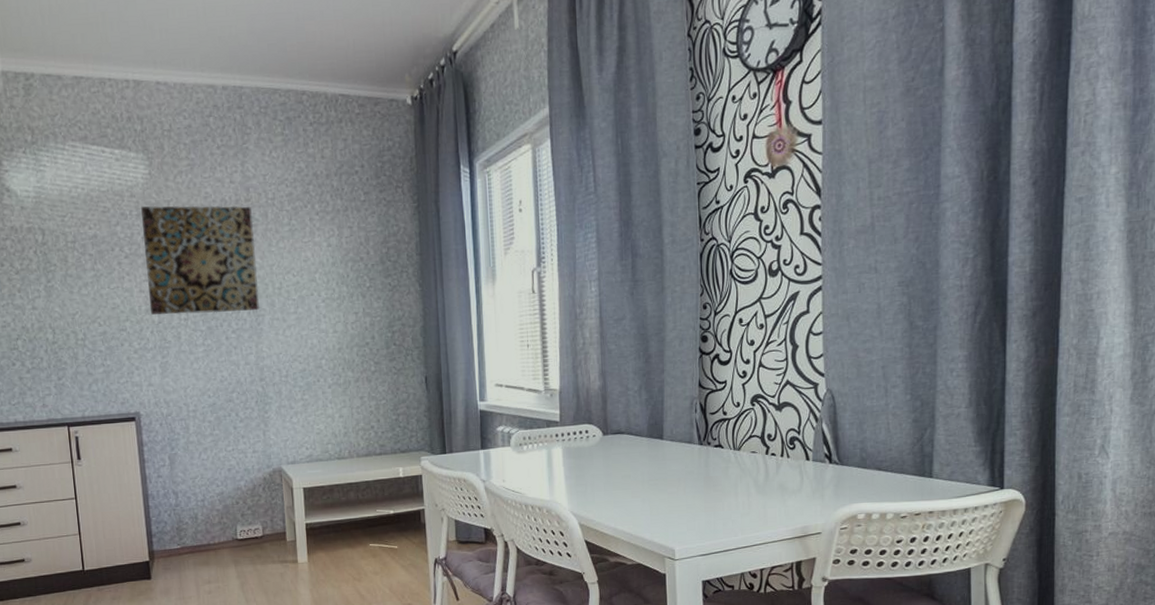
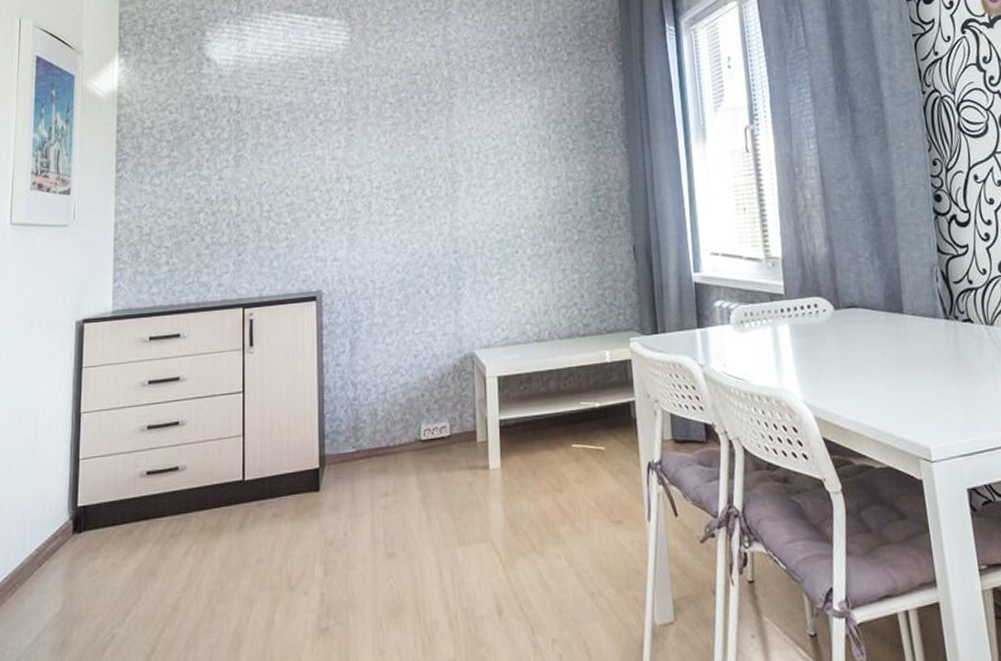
wall art: present [141,205,259,315] -> none [340,69,456,183]

